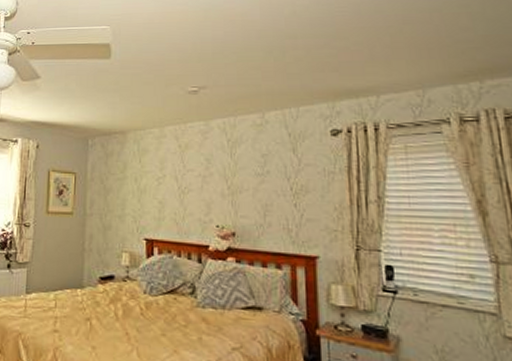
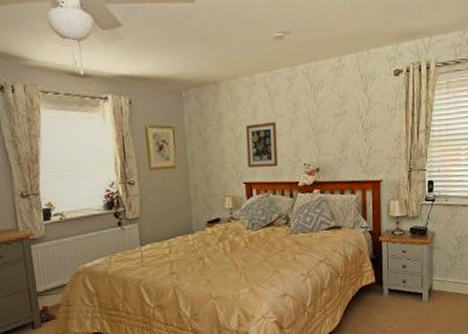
wall art: none [151,175,186,226] -> present [245,121,278,168]

